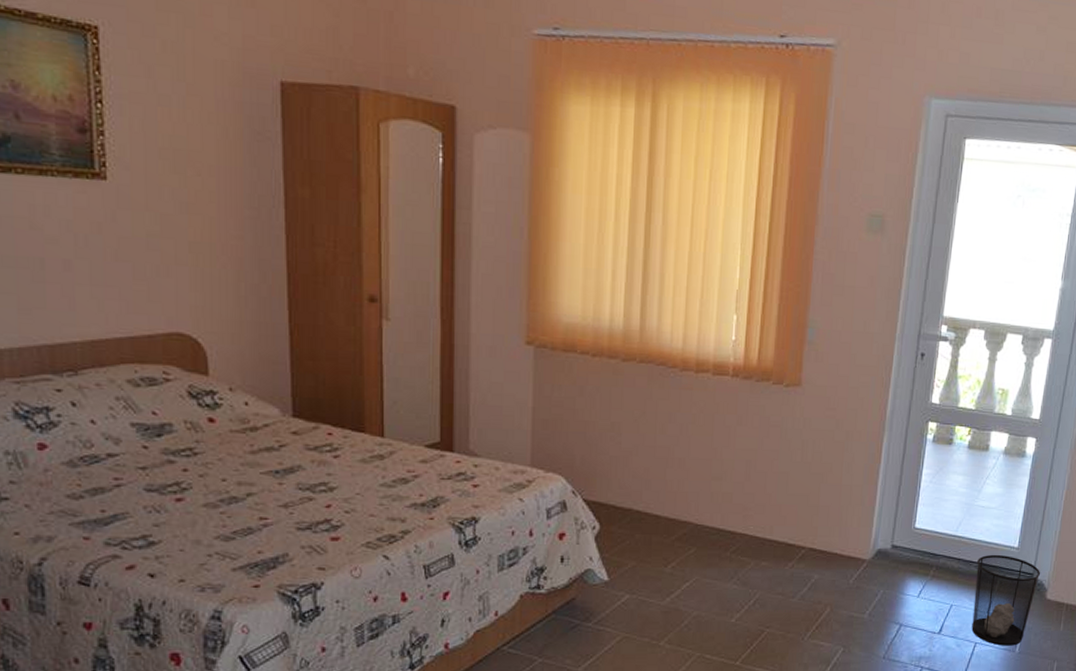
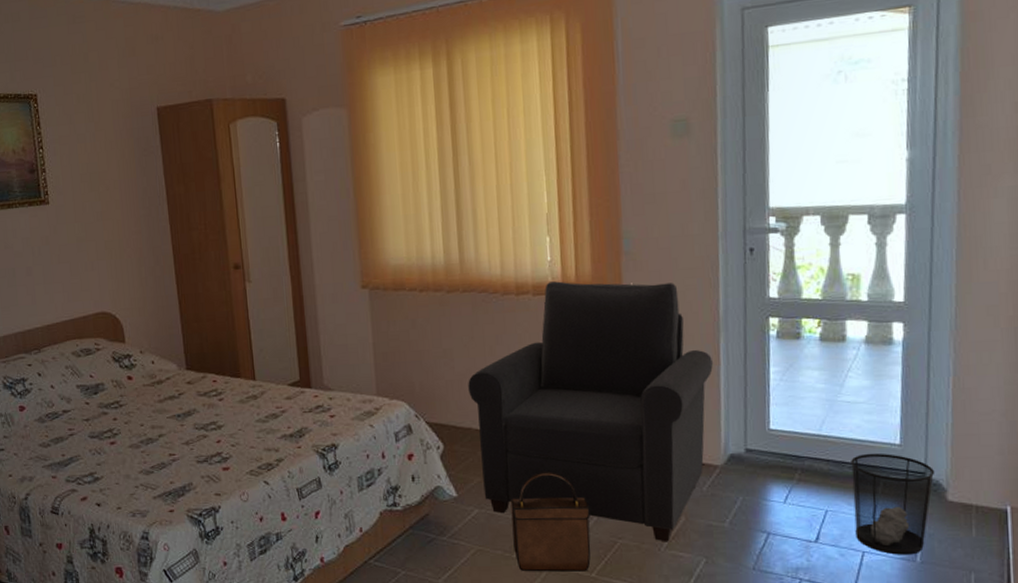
chair: none [633,362,874,632] -> present [468,281,713,542]
handbag: none [662,558,743,660] -> present [510,472,591,572]

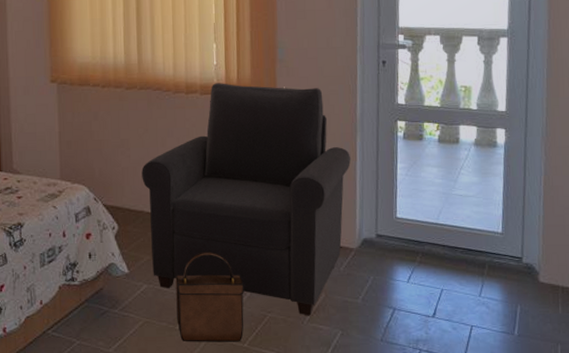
waste bin: present [851,453,935,555] -> none [462,240,530,329]

